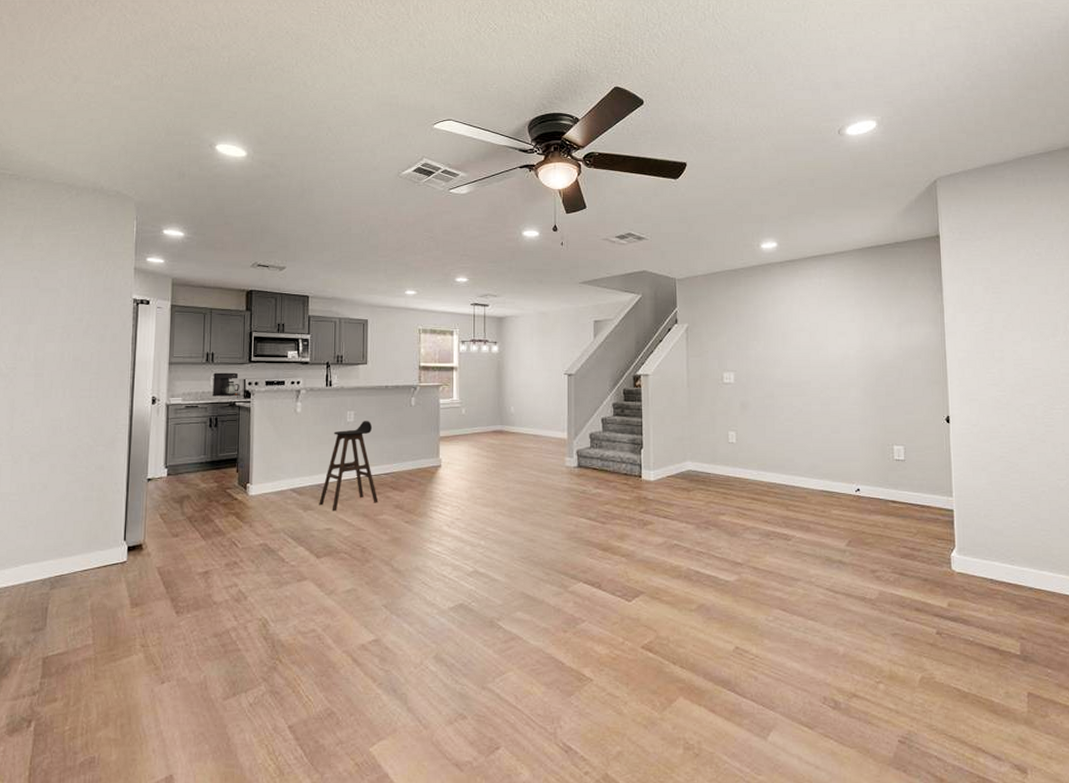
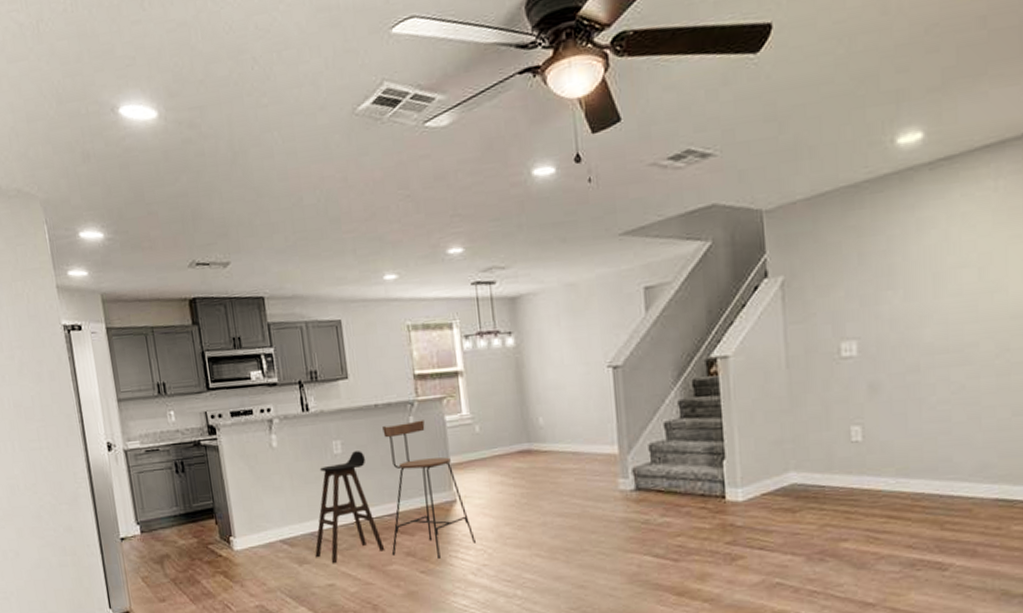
coffee maker: present [211,372,240,397] -> none [169,404,204,436]
bar stool: none [383,401,453,513] -> present [382,420,477,560]

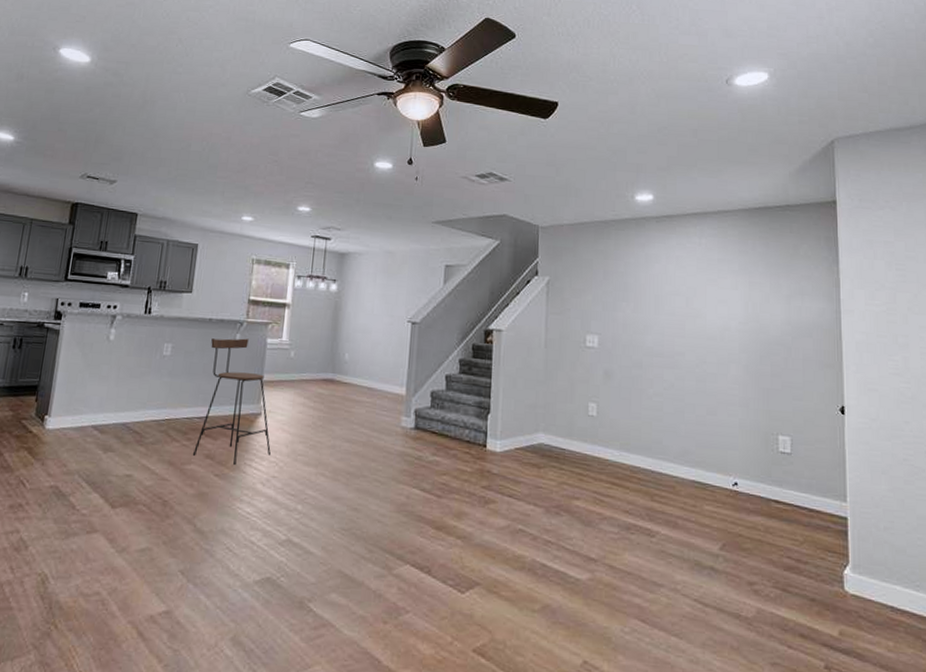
bar stool: present [315,451,385,564] -> none [121,355,190,456]

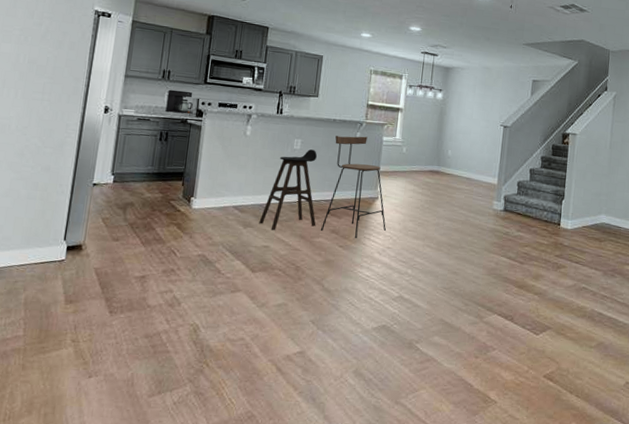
coffee maker: none [19,288,52,317] -> present [164,89,193,115]
bar stool: none [121,355,190,456] -> present [259,149,317,231]

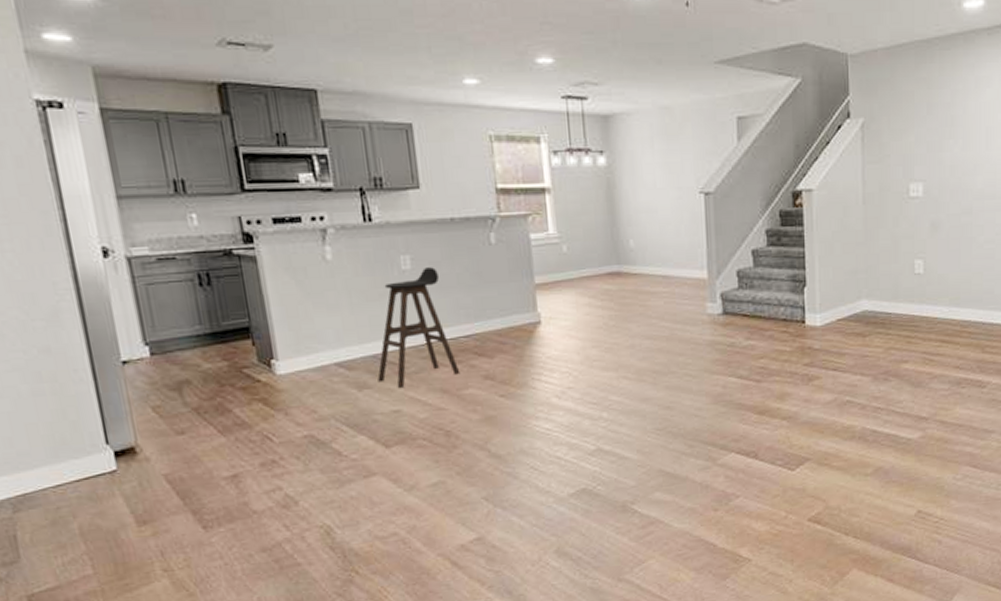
coffee maker: present [164,89,193,115] -> none [190,207,238,243]
bar stool: present [320,136,387,239] -> none [459,237,562,383]

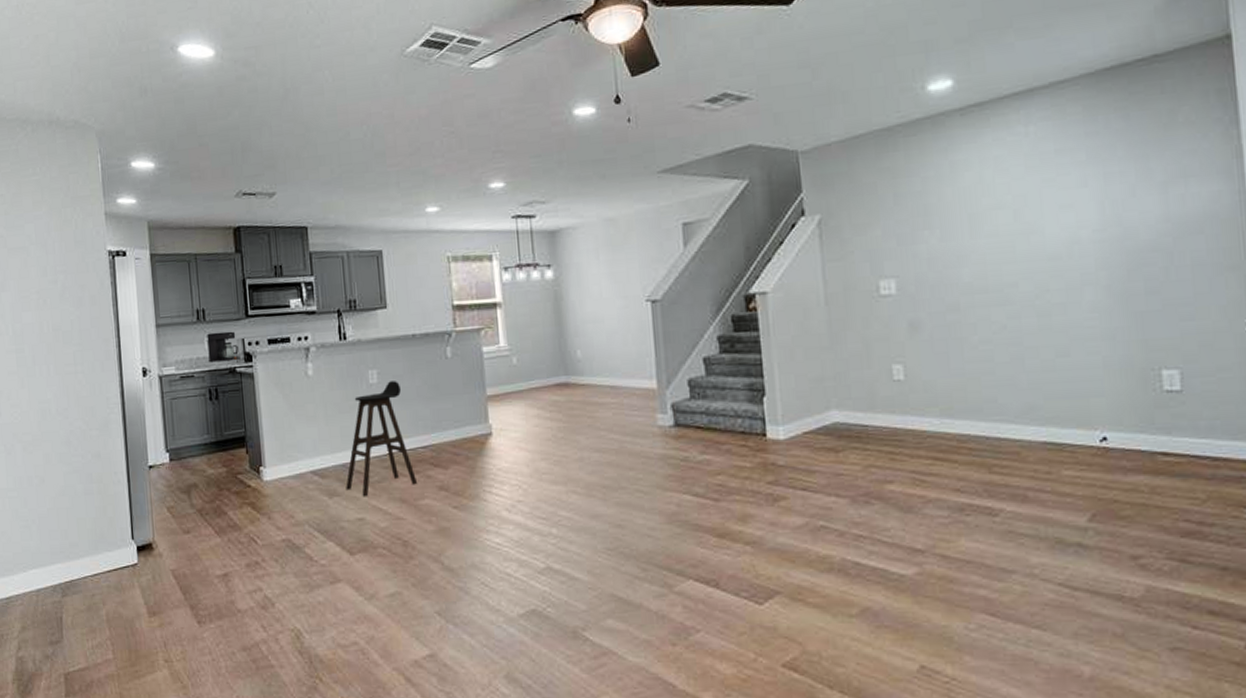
coffee maker: none [190,207,238,243] -> present [207,331,240,363]

